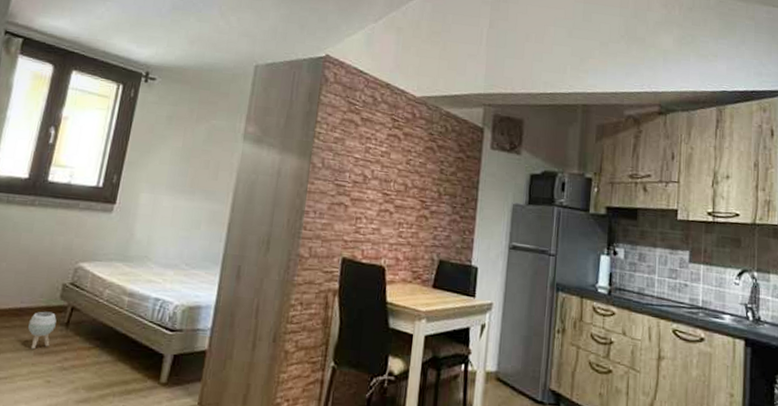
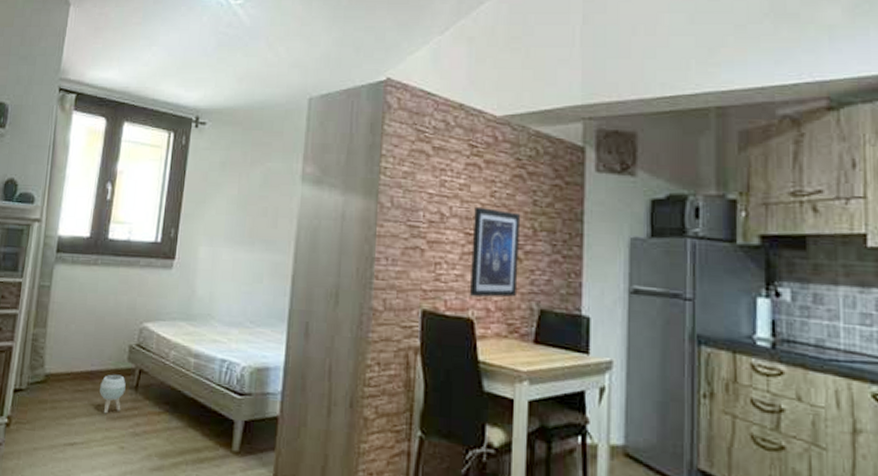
wall art: none [383,171,430,249] -> present [469,206,521,298]

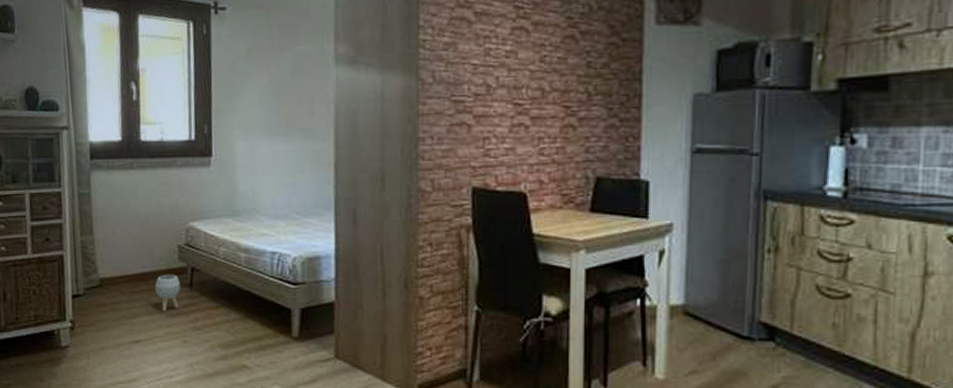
wall art: present [469,206,521,298] -> none [520,74,574,170]

